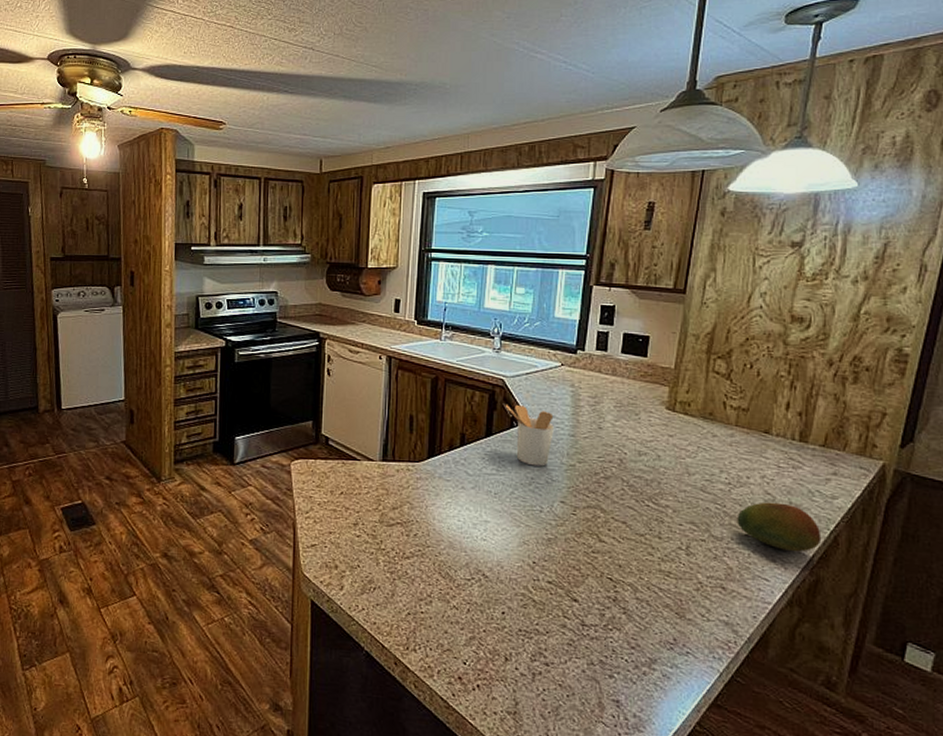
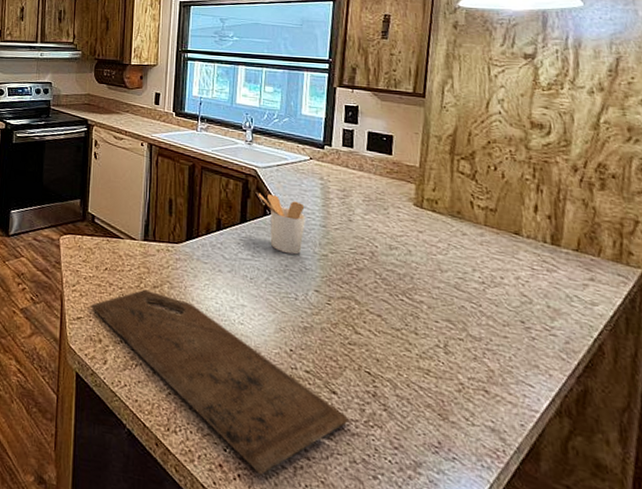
cutting board: none [325,511,589,684] -> present [90,289,350,476]
fruit: present [737,502,822,552] -> none [494,303,586,359]

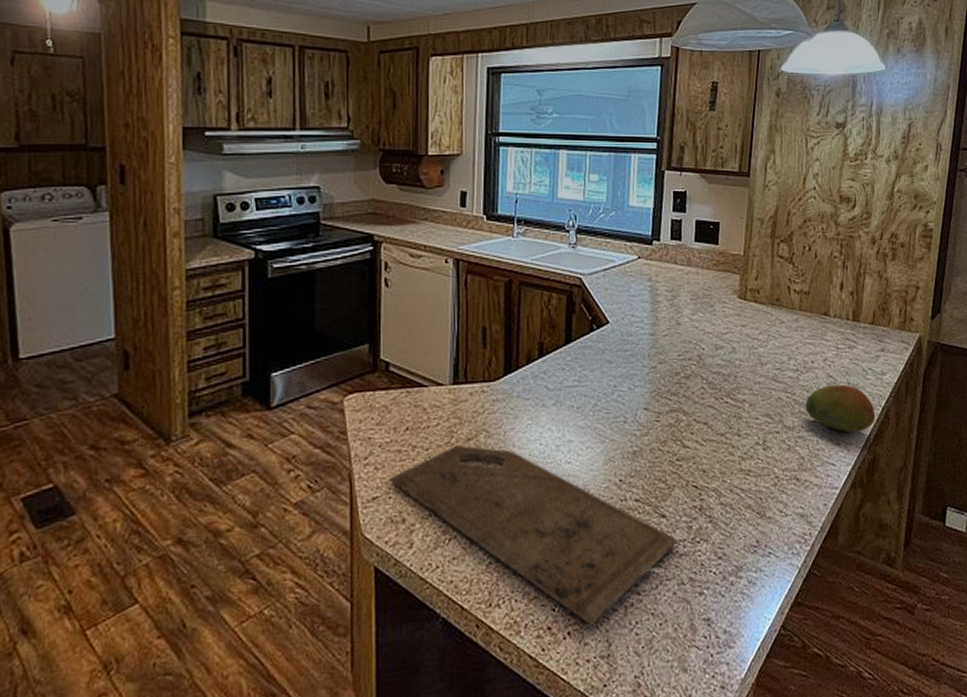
utensil holder: present [258,192,305,255] -> none [584,304,634,372]
fruit: none [494,303,586,359] -> present [805,384,876,433]

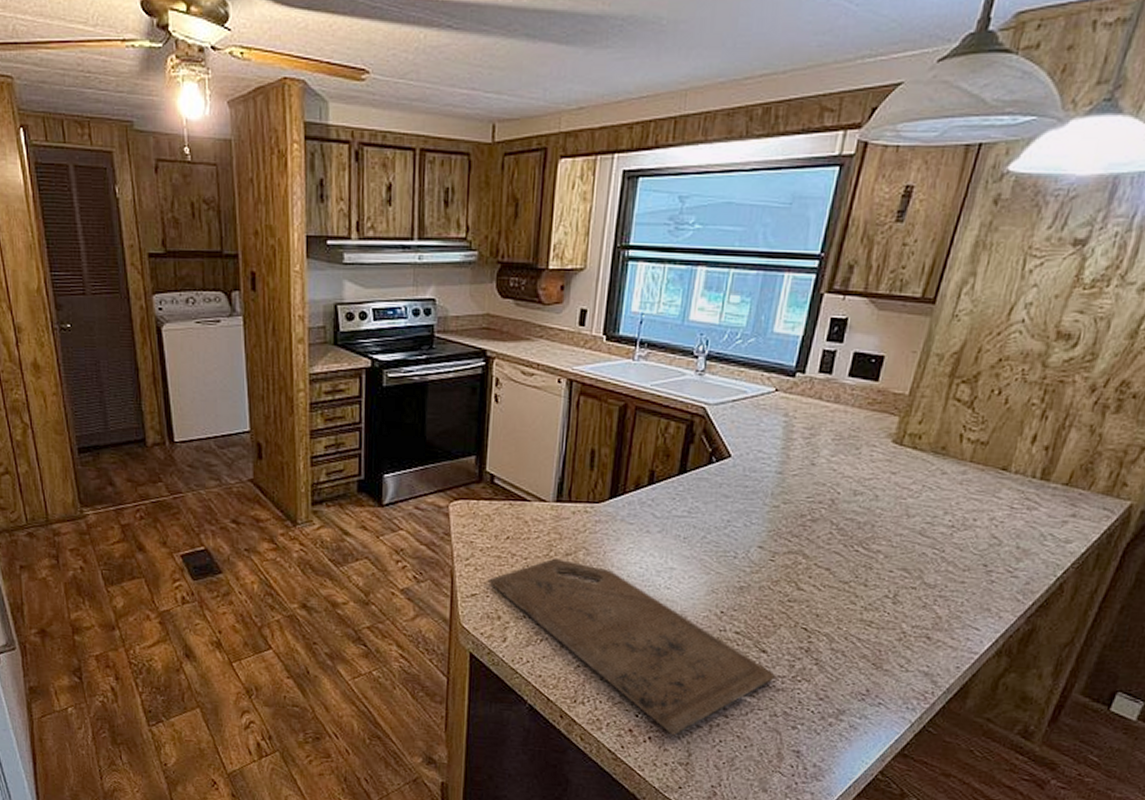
fruit: present [805,384,876,433] -> none [954,546,1046,600]

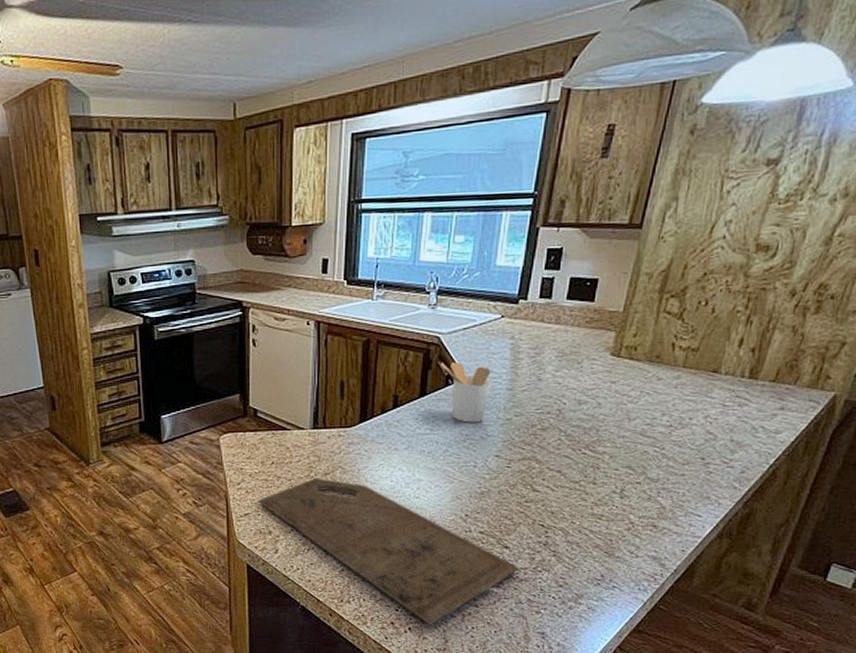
utensil holder: none [704,436,760,508] -> present [440,361,491,423]

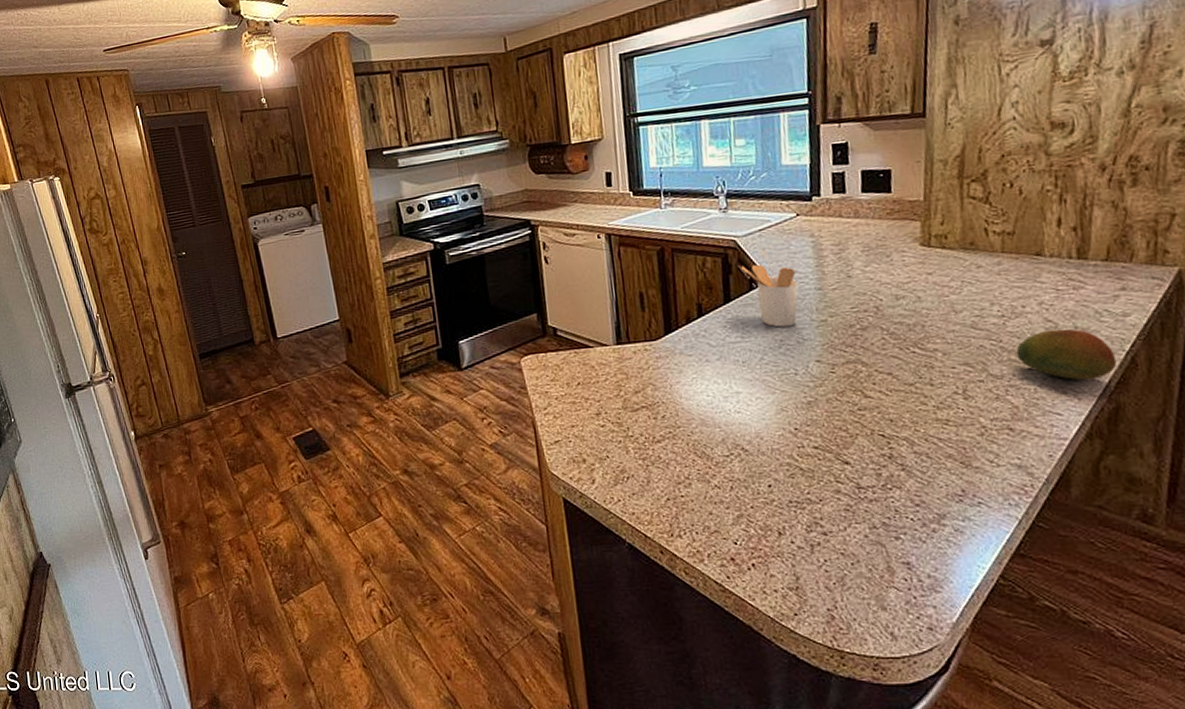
cutting board: present [257,478,519,626] -> none [567,397,866,560]
fruit: none [674,441,760,488] -> present [1016,328,1117,380]

